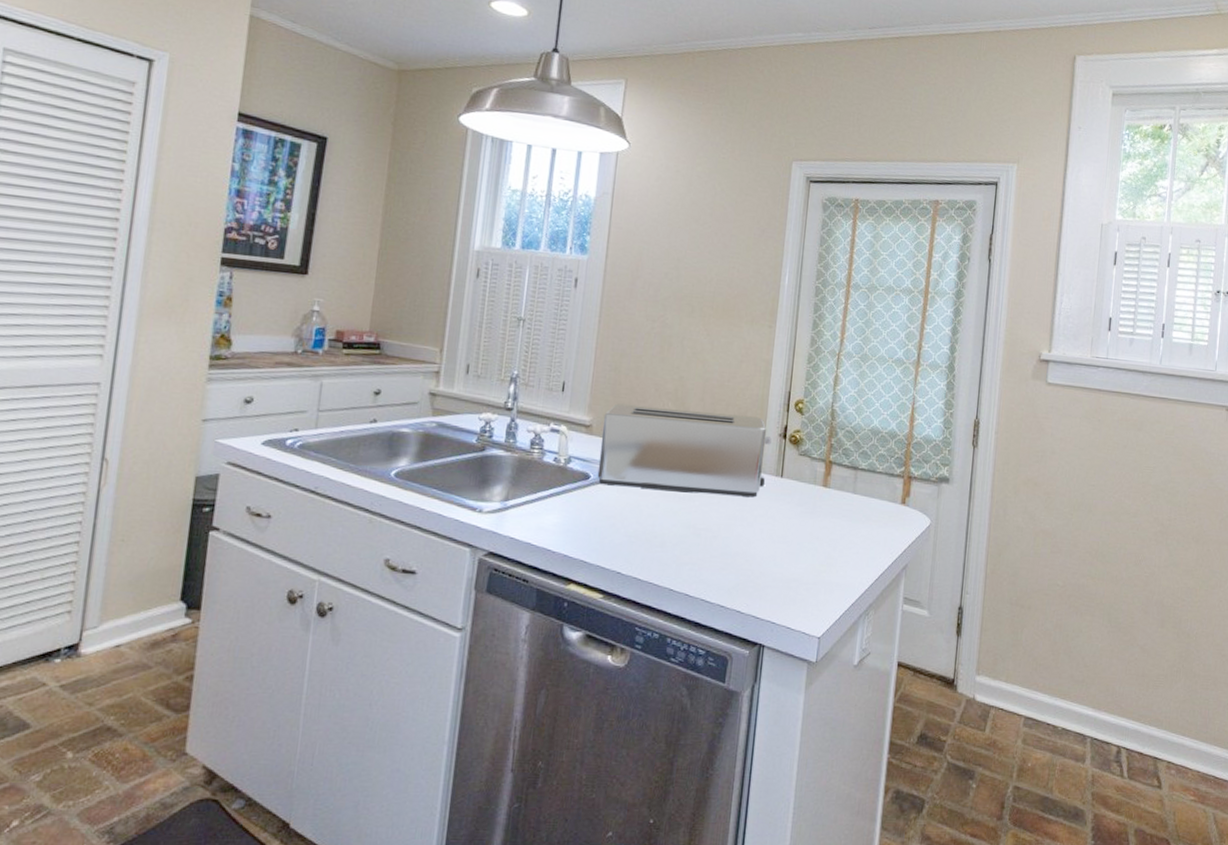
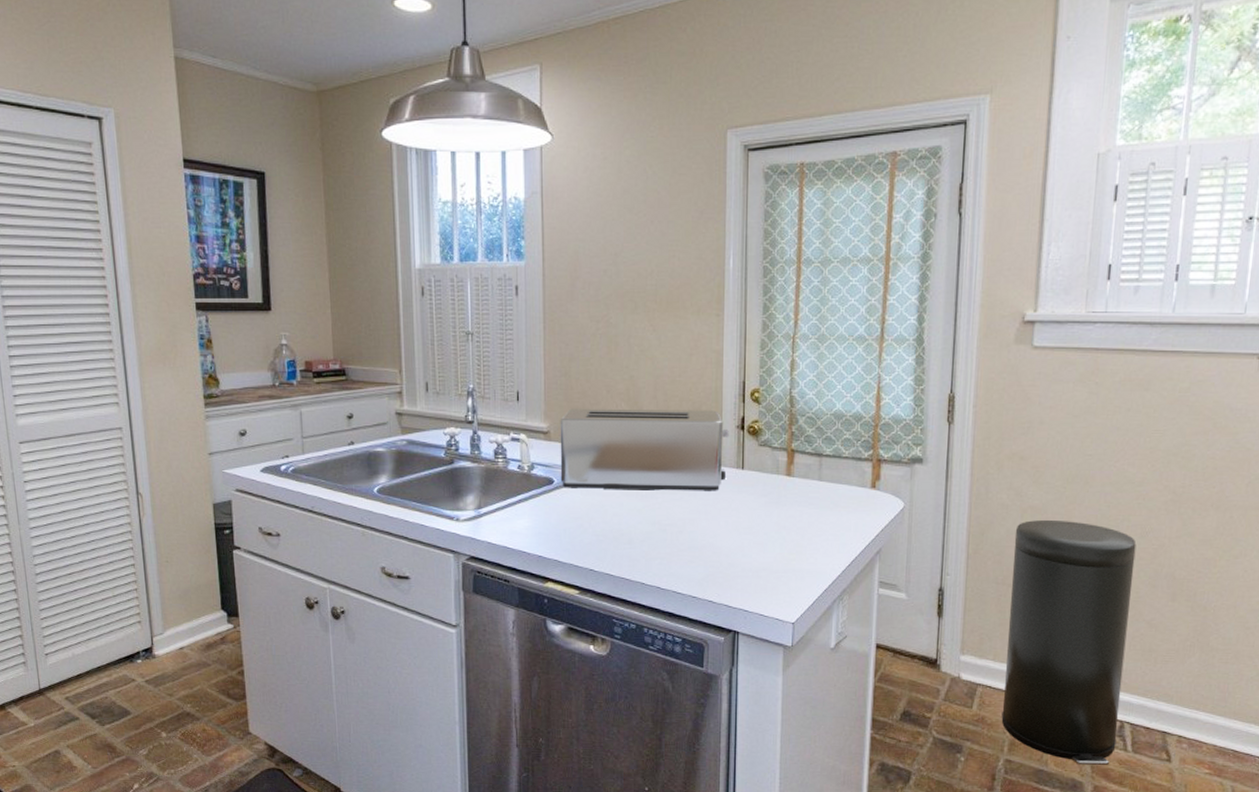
pedal bin: none [1012,543,1132,793] -> present [1001,519,1137,766]

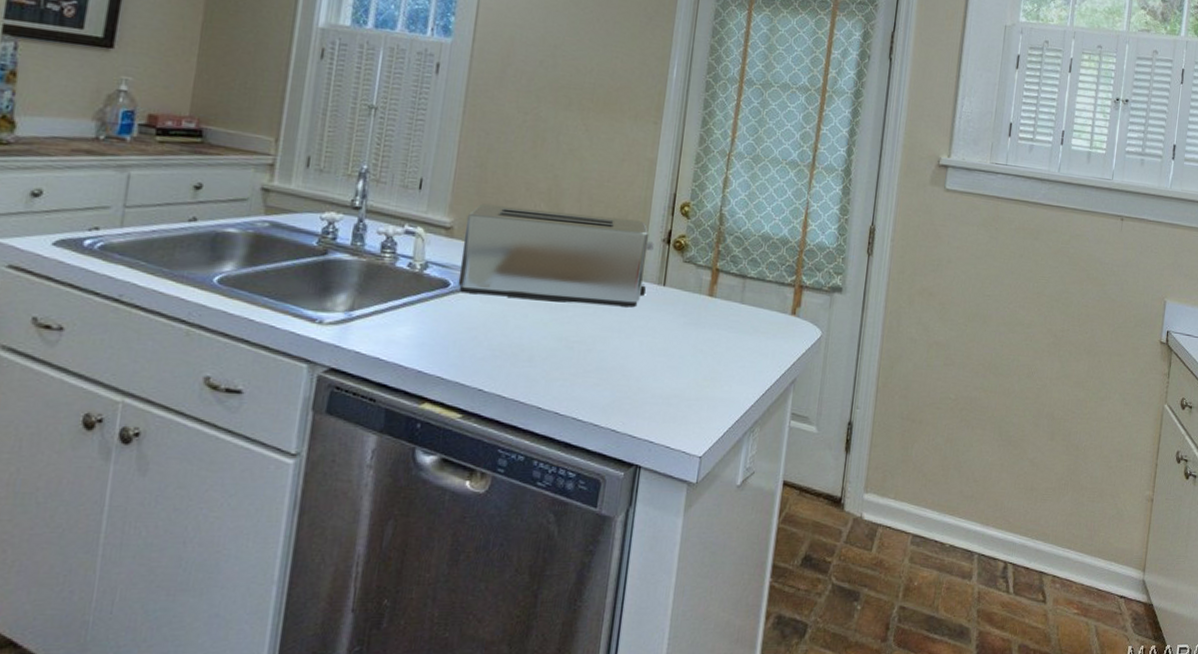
pedal bin: present [1001,519,1137,766] -> none [899,355,1024,610]

